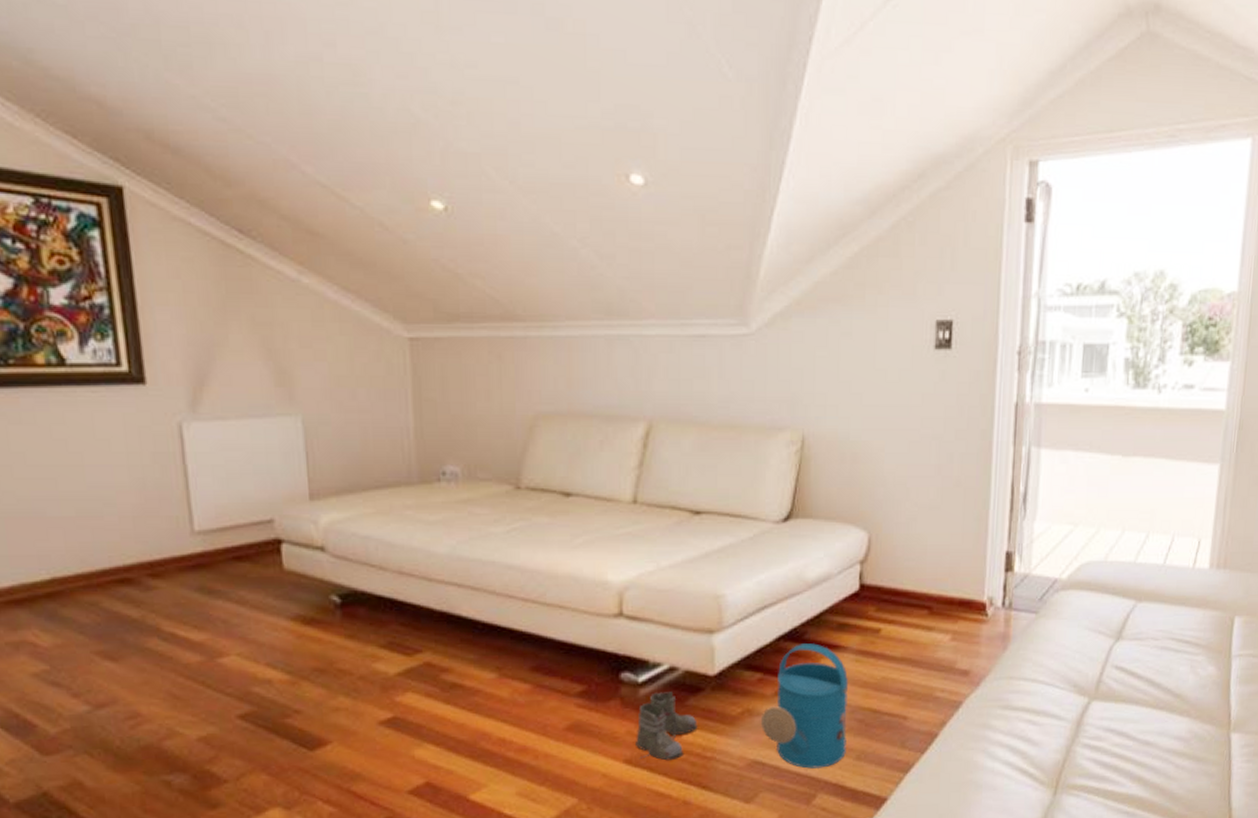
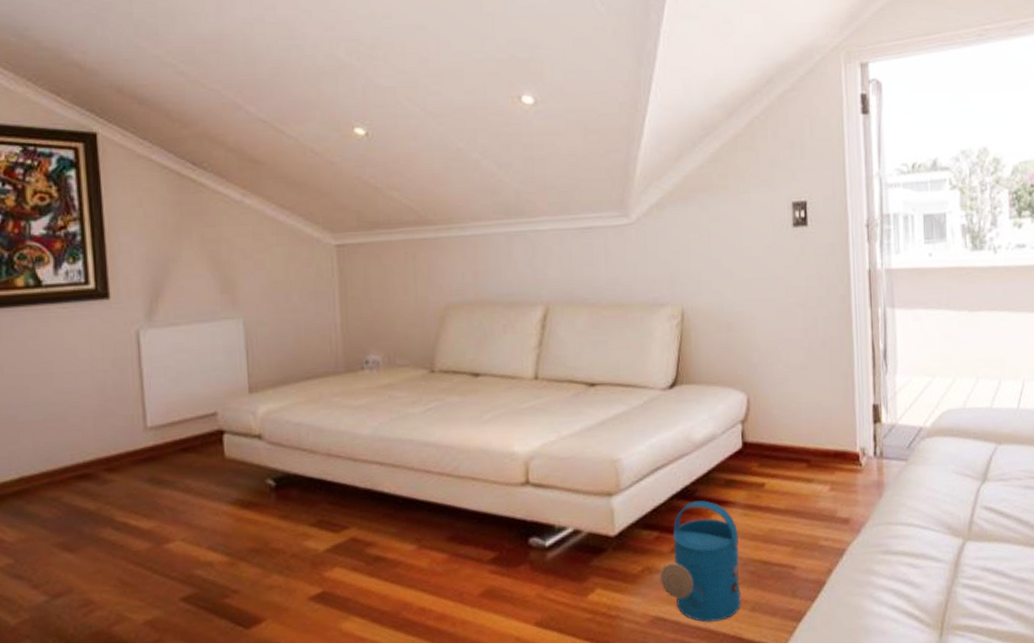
boots: present [636,692,698,761] -> none [545,554,602,622]

